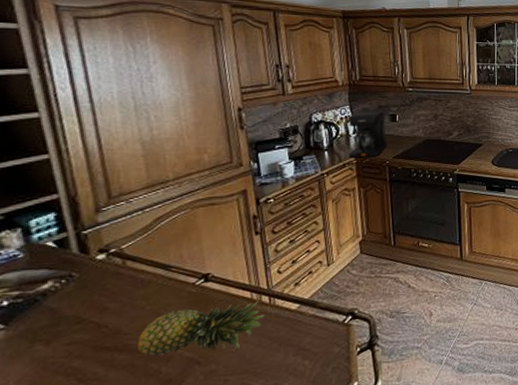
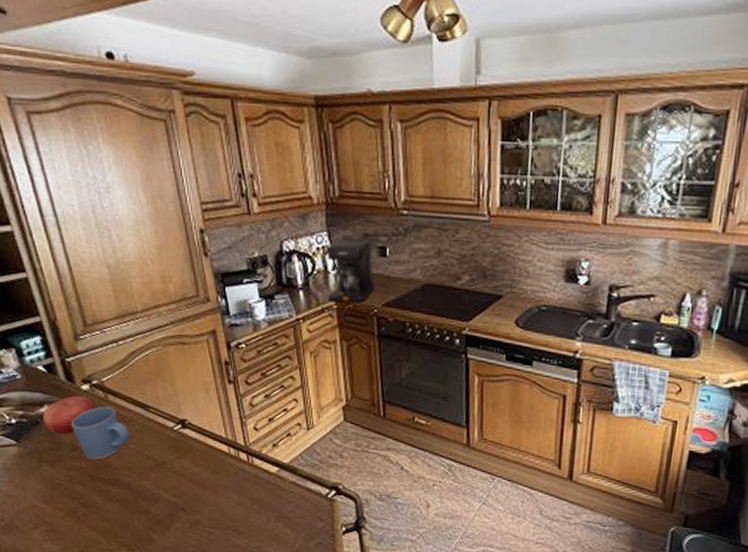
fruit: none [43,265,111,308] -> present [42,395,96,434]
mug: none [77,272,147,330] -> present [70,406,130,461]
fruit: present [137,300,265,357] -> none [127,453,243,505]

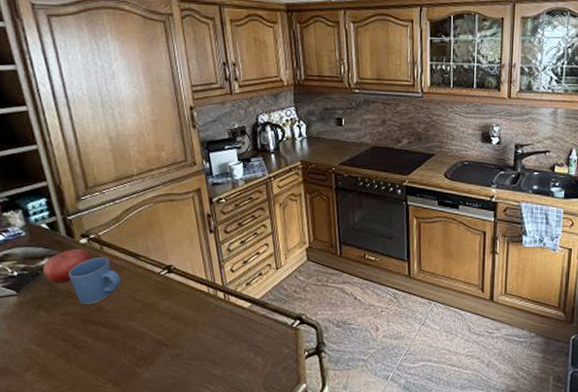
coffee maker: present [326,238,375,303] -> none [293,112,333,163]

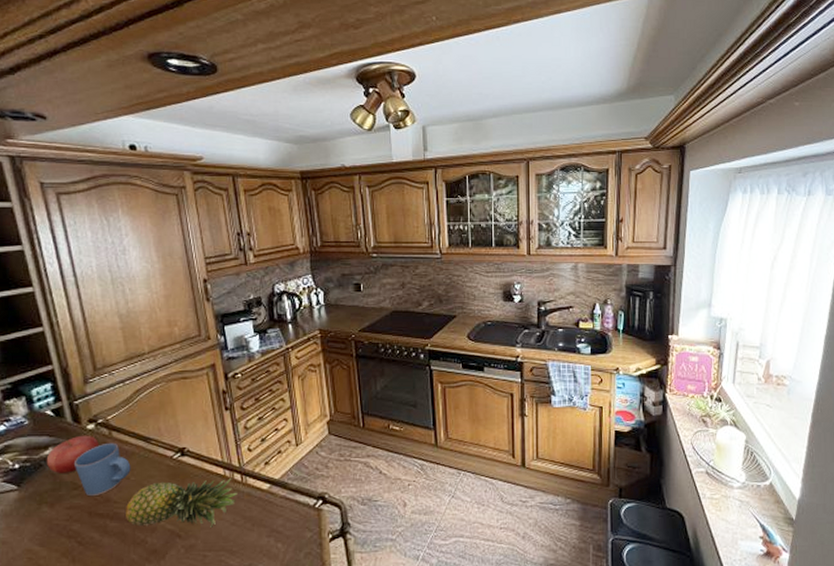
fruit: none [117,295,220,339] -> present [126,477,237,527]

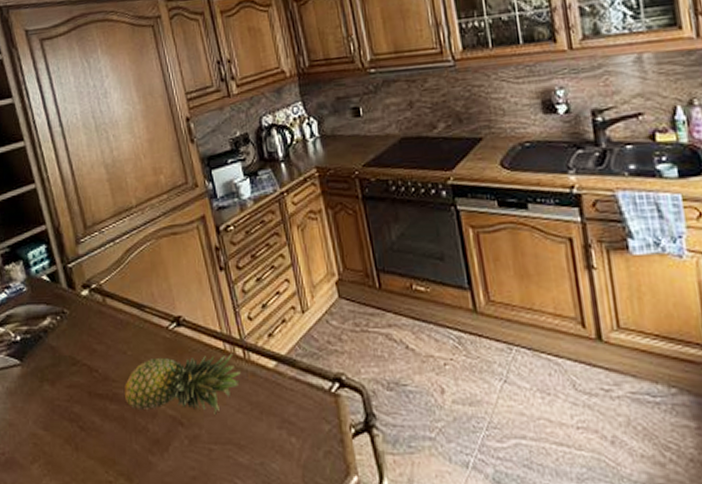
fruit: present [46,435,100,473] -> none [45,302,95,346]
mug: present [73,442,131,497] -> none [71,310,127,374]

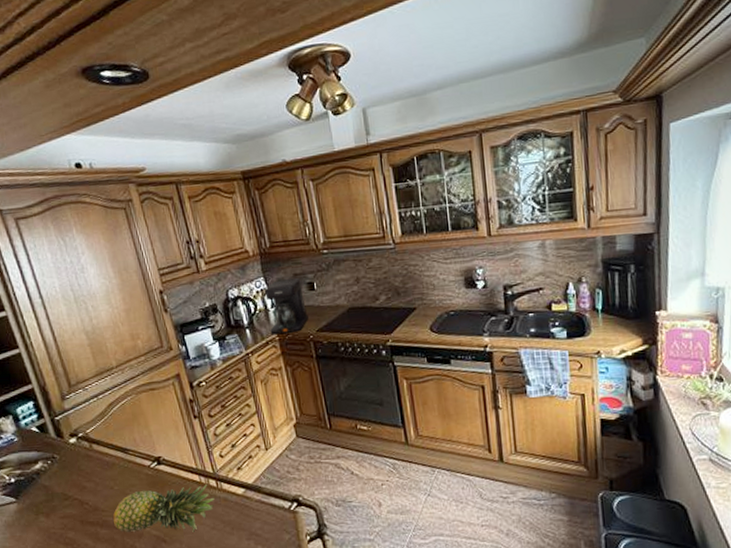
coffee maker: none [302,102,353,171] -> present [264,278,308,335]

